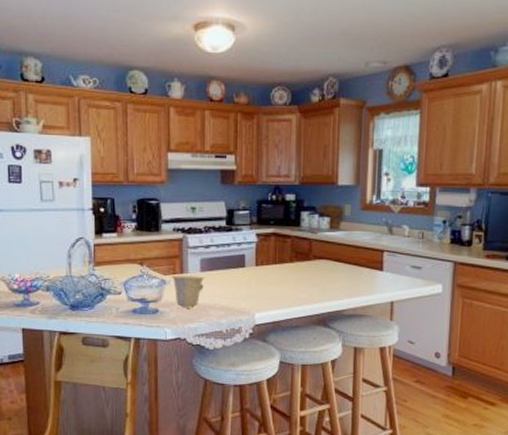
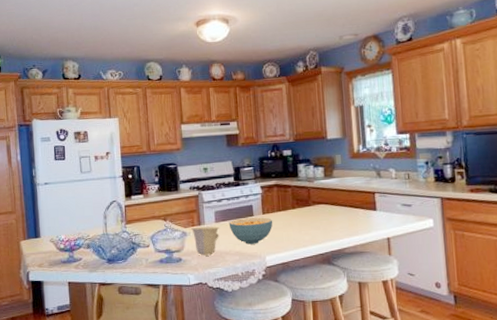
cereal bowl: none [216,269,267,299] -> present [228,217,273,244]

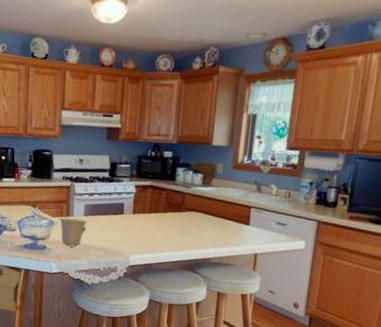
cereal bowl: present [228,217,273,244] -> none [97,215,143,242]

